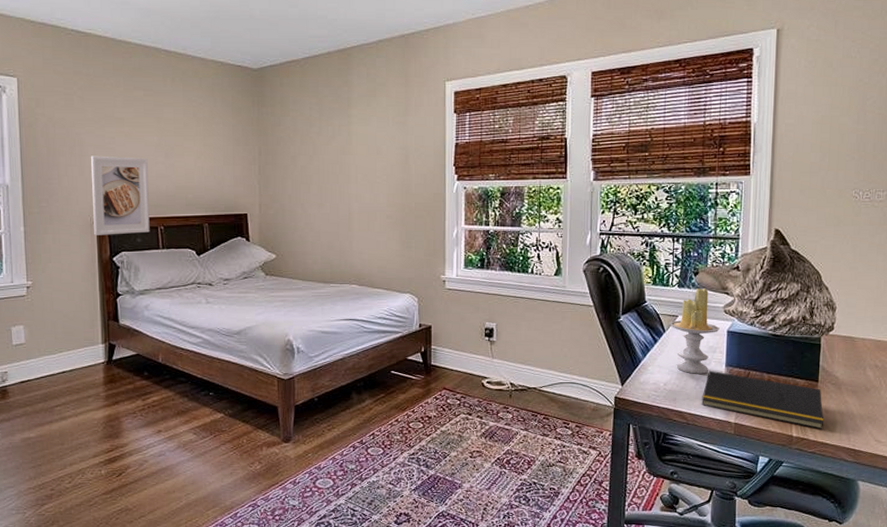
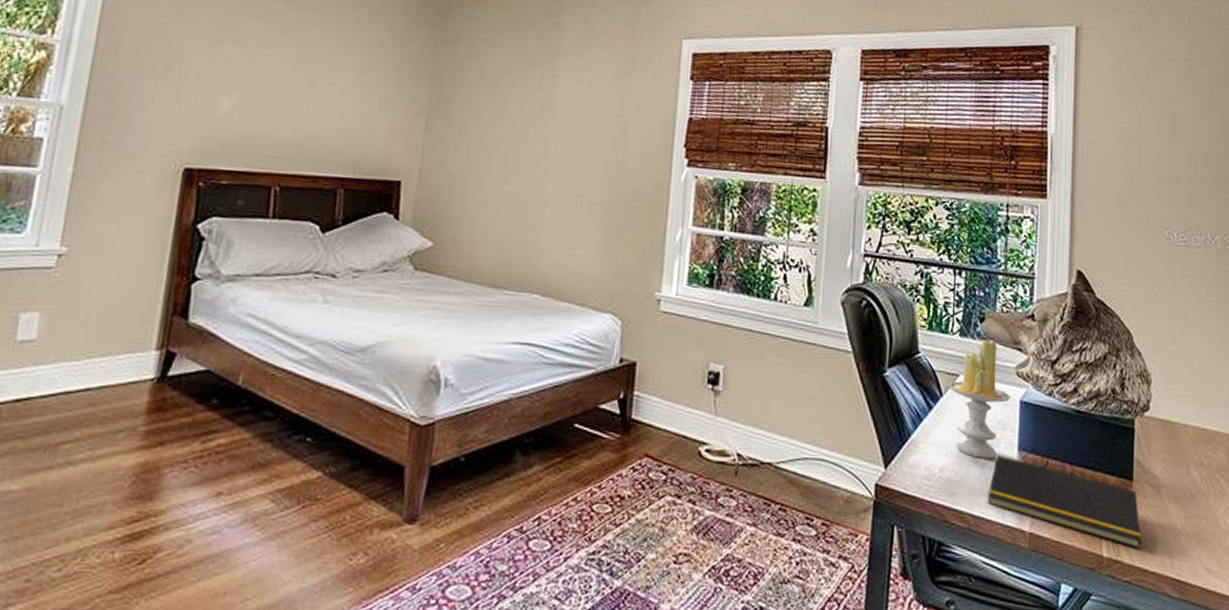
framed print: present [90,155,150,235] -> none [176,79,274,193]

